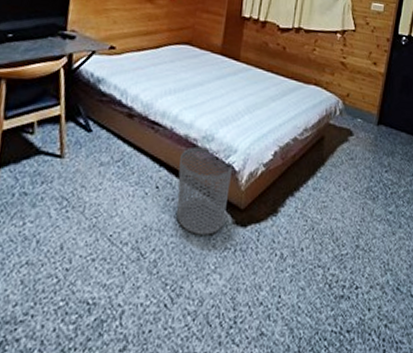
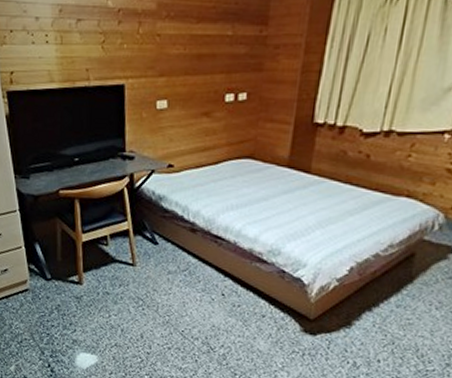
waste bin: present [177,146,232,235] -> none [243,260,301,339]

